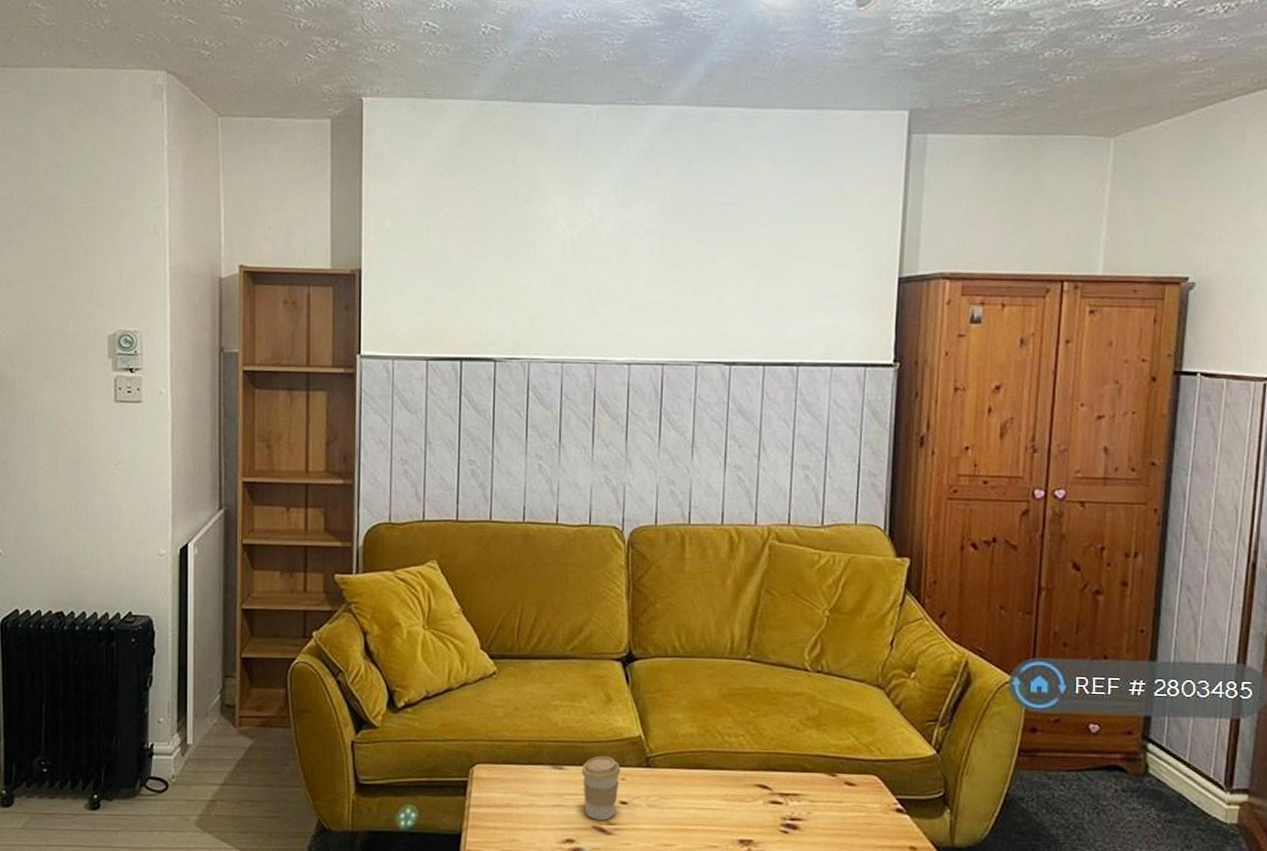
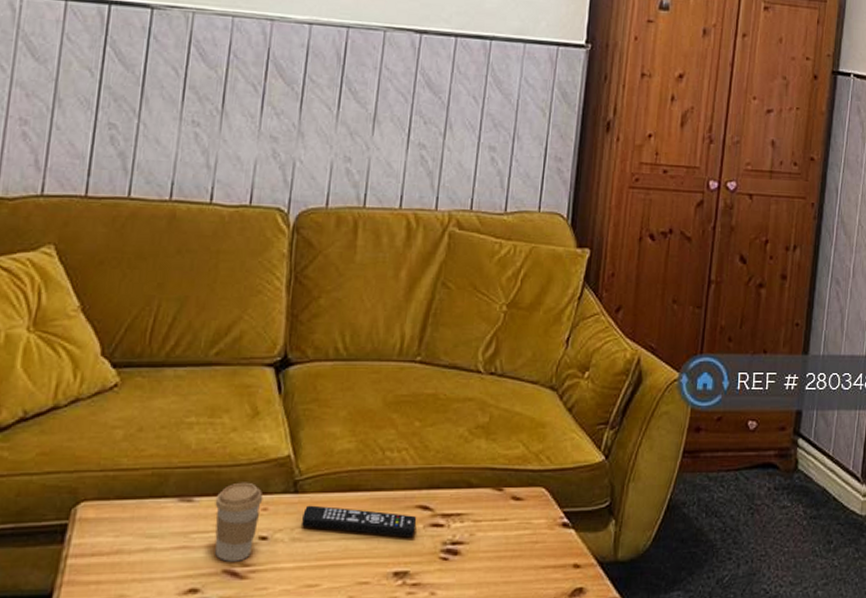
remote control: none [656,778,757,811] -> present [302,505,417,538]

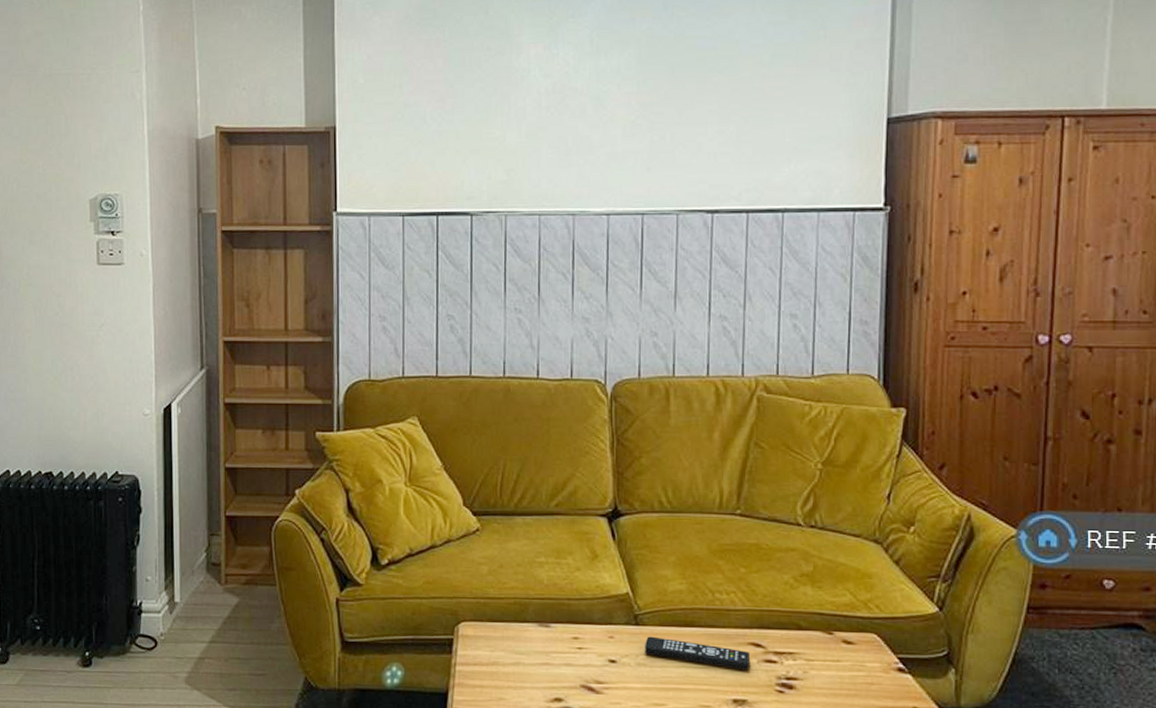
coffee cup: present [215,482,263,562] -> none [568,613,609,679]

